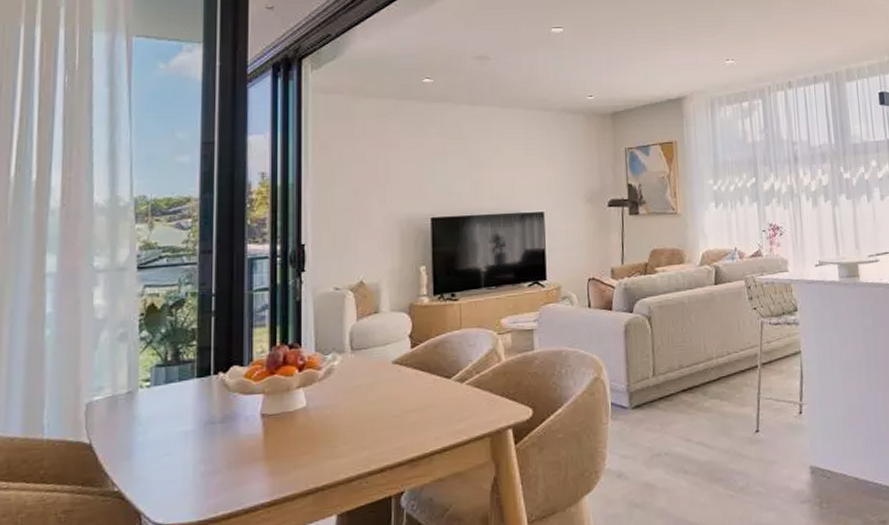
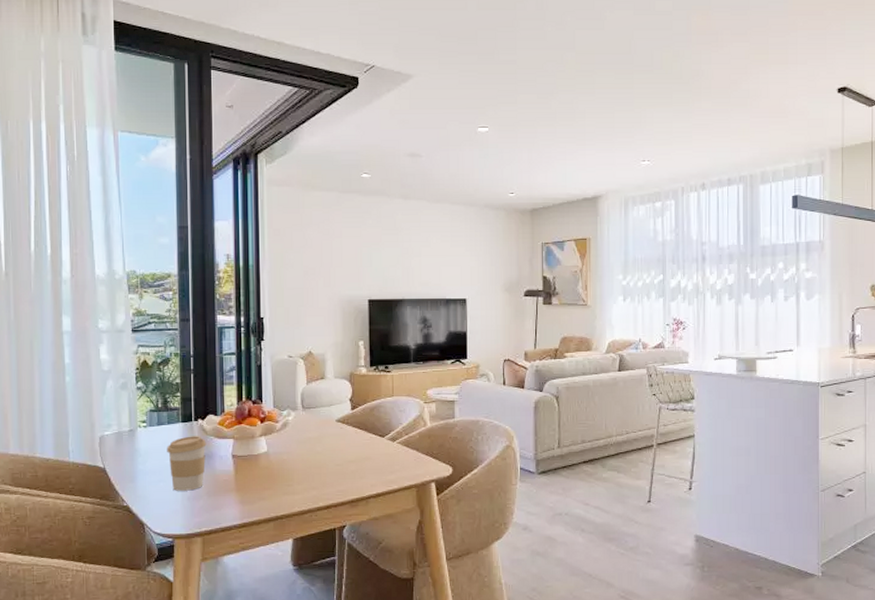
coffee cup: none [176,393,228,466] -> present [167,436,206,491]

